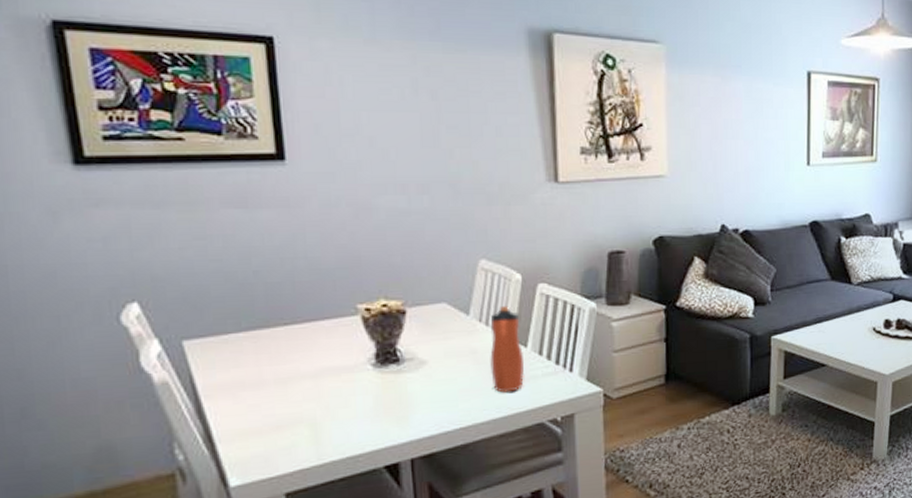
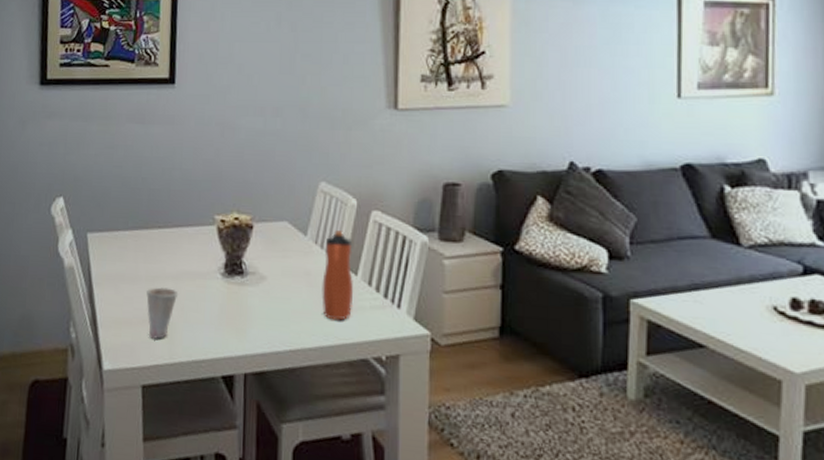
cup: none [278,387,321,444] -> present [146,287,179,339]

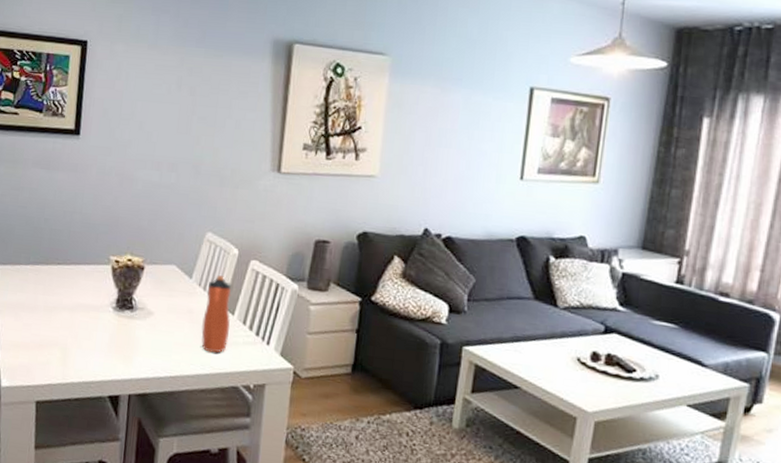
cup: present [146,287,179,339] -> none [44,316,73,362]

